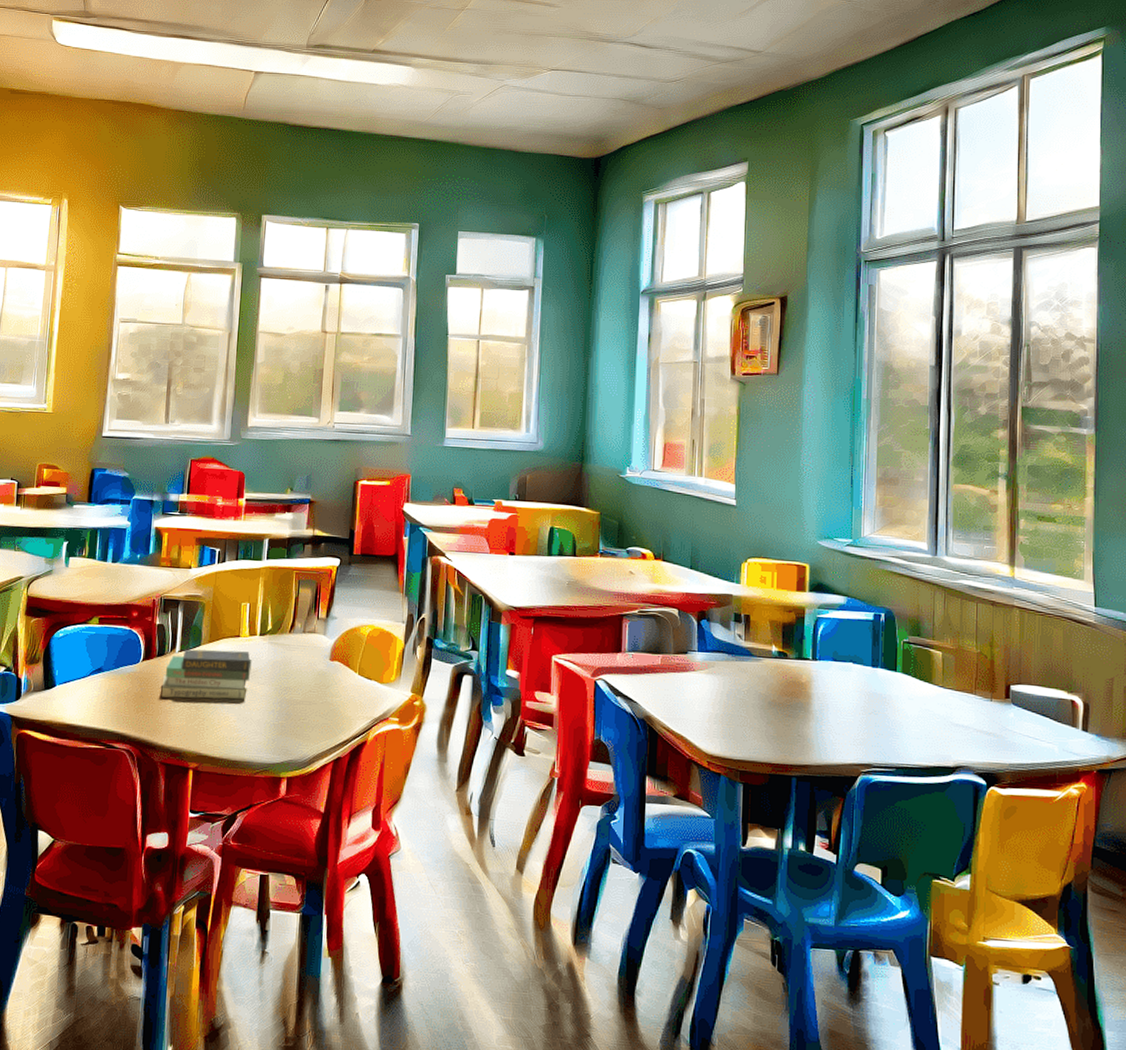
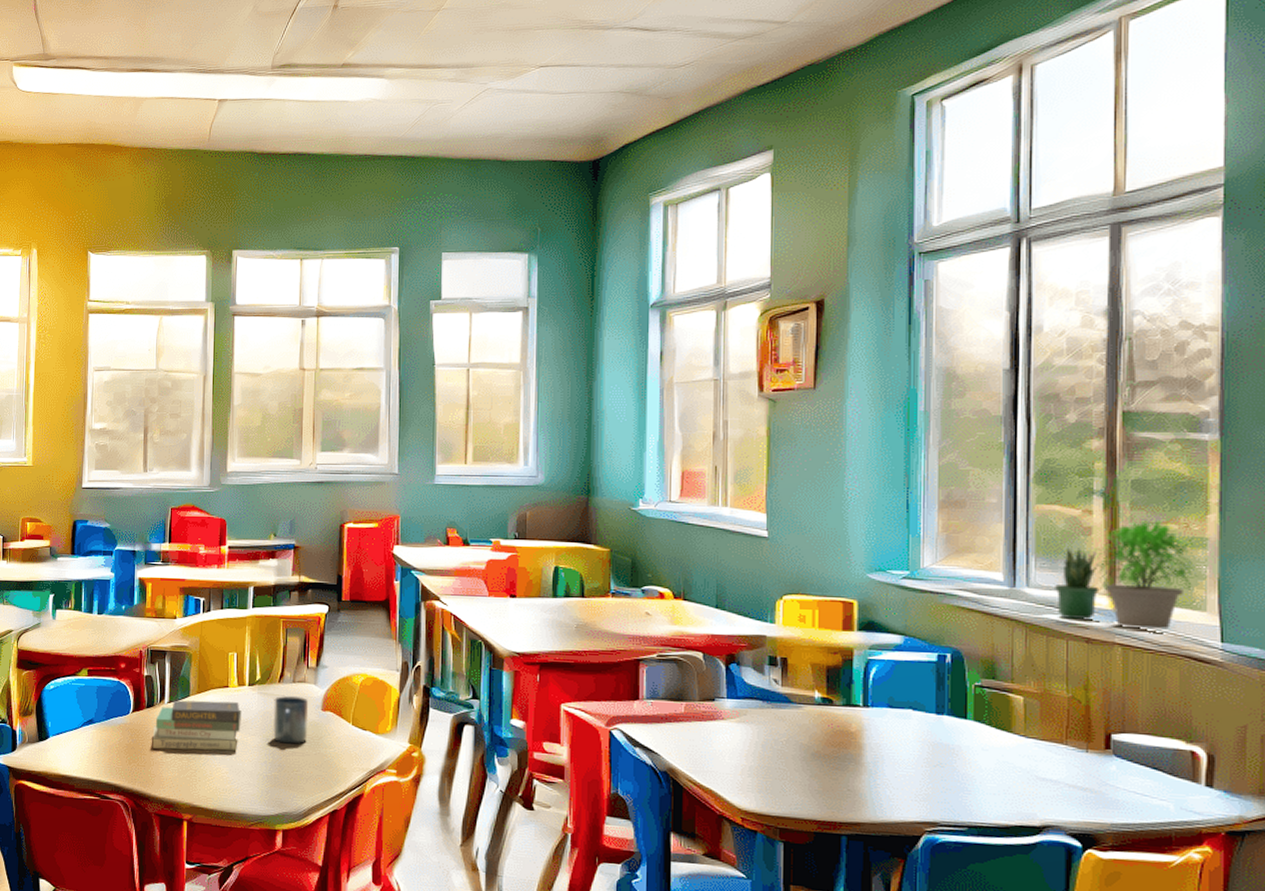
mug: none [281,645,318,693] -> present [272,695,309,745]
planter: none [968,522,1003,585] -> present [1055,547,1100,619]
potted plant: none [995,499,1078,595] -> present [1090,519,1198,630]

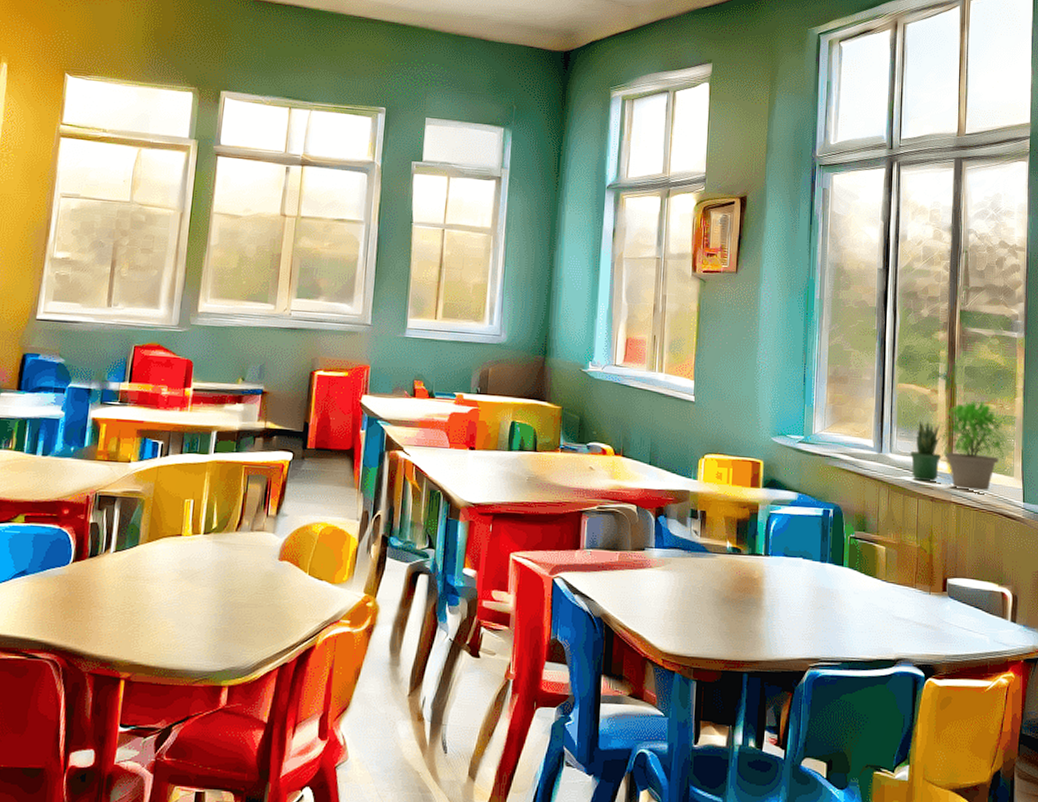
books: present [152,700,242,751] -> none [92,549,194,603]
mug: present [272,695,309,745] -> none [225,544,266,596]

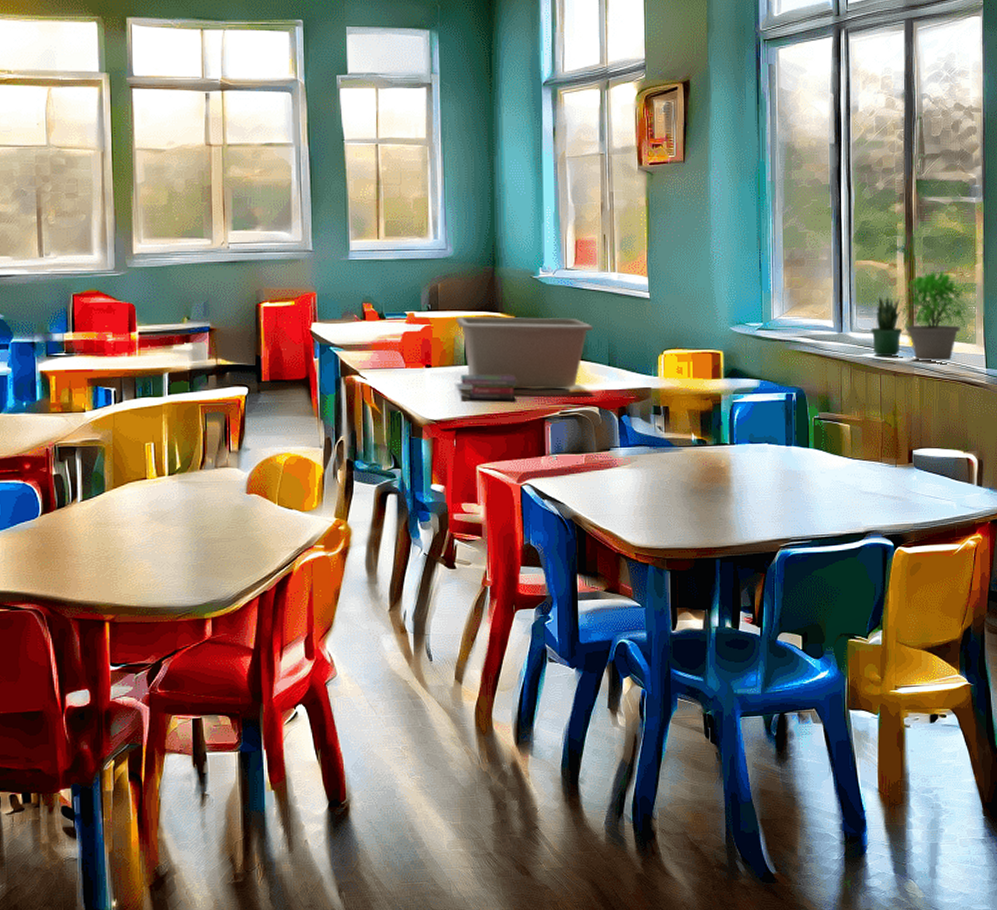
books: none [502,459,558,490] -> present [461,374,517,400]
storage bin: none [503,403,638,485] -> present [456,317,594,389]

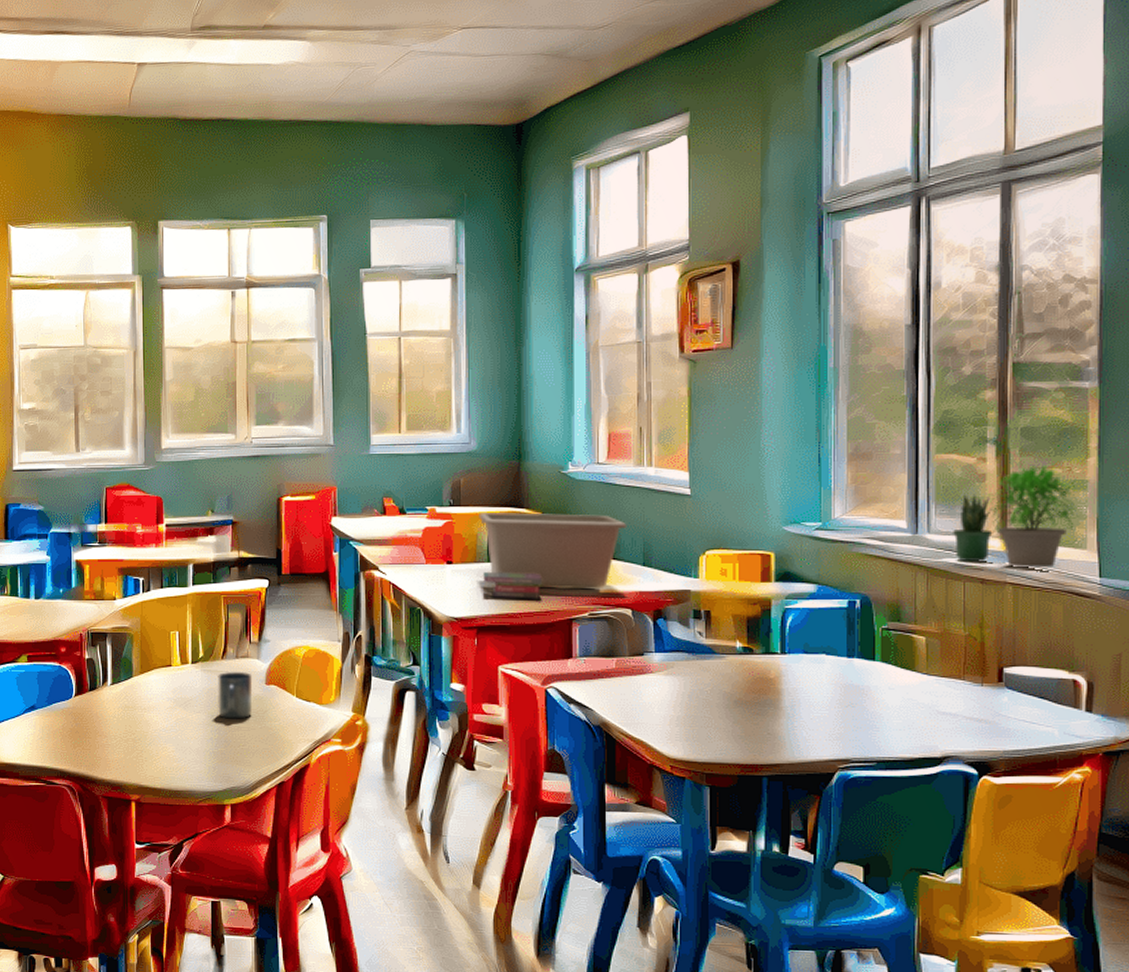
mug: none [195,481,233,531] -> present [217,671,253,719]

